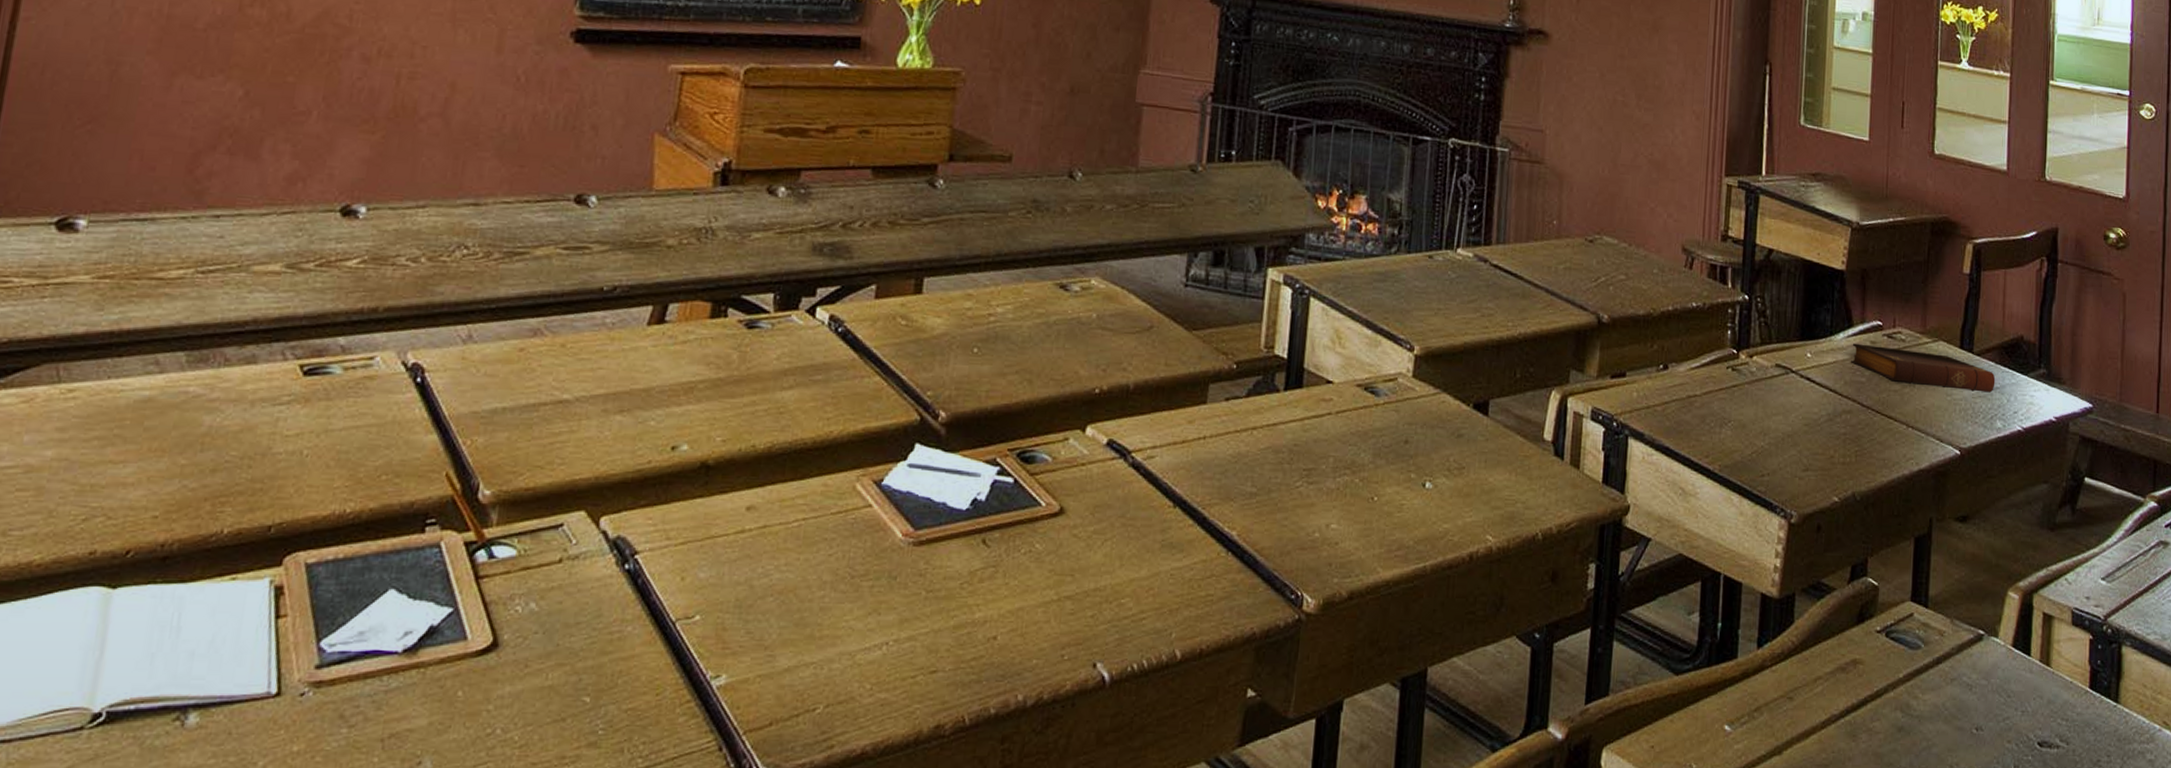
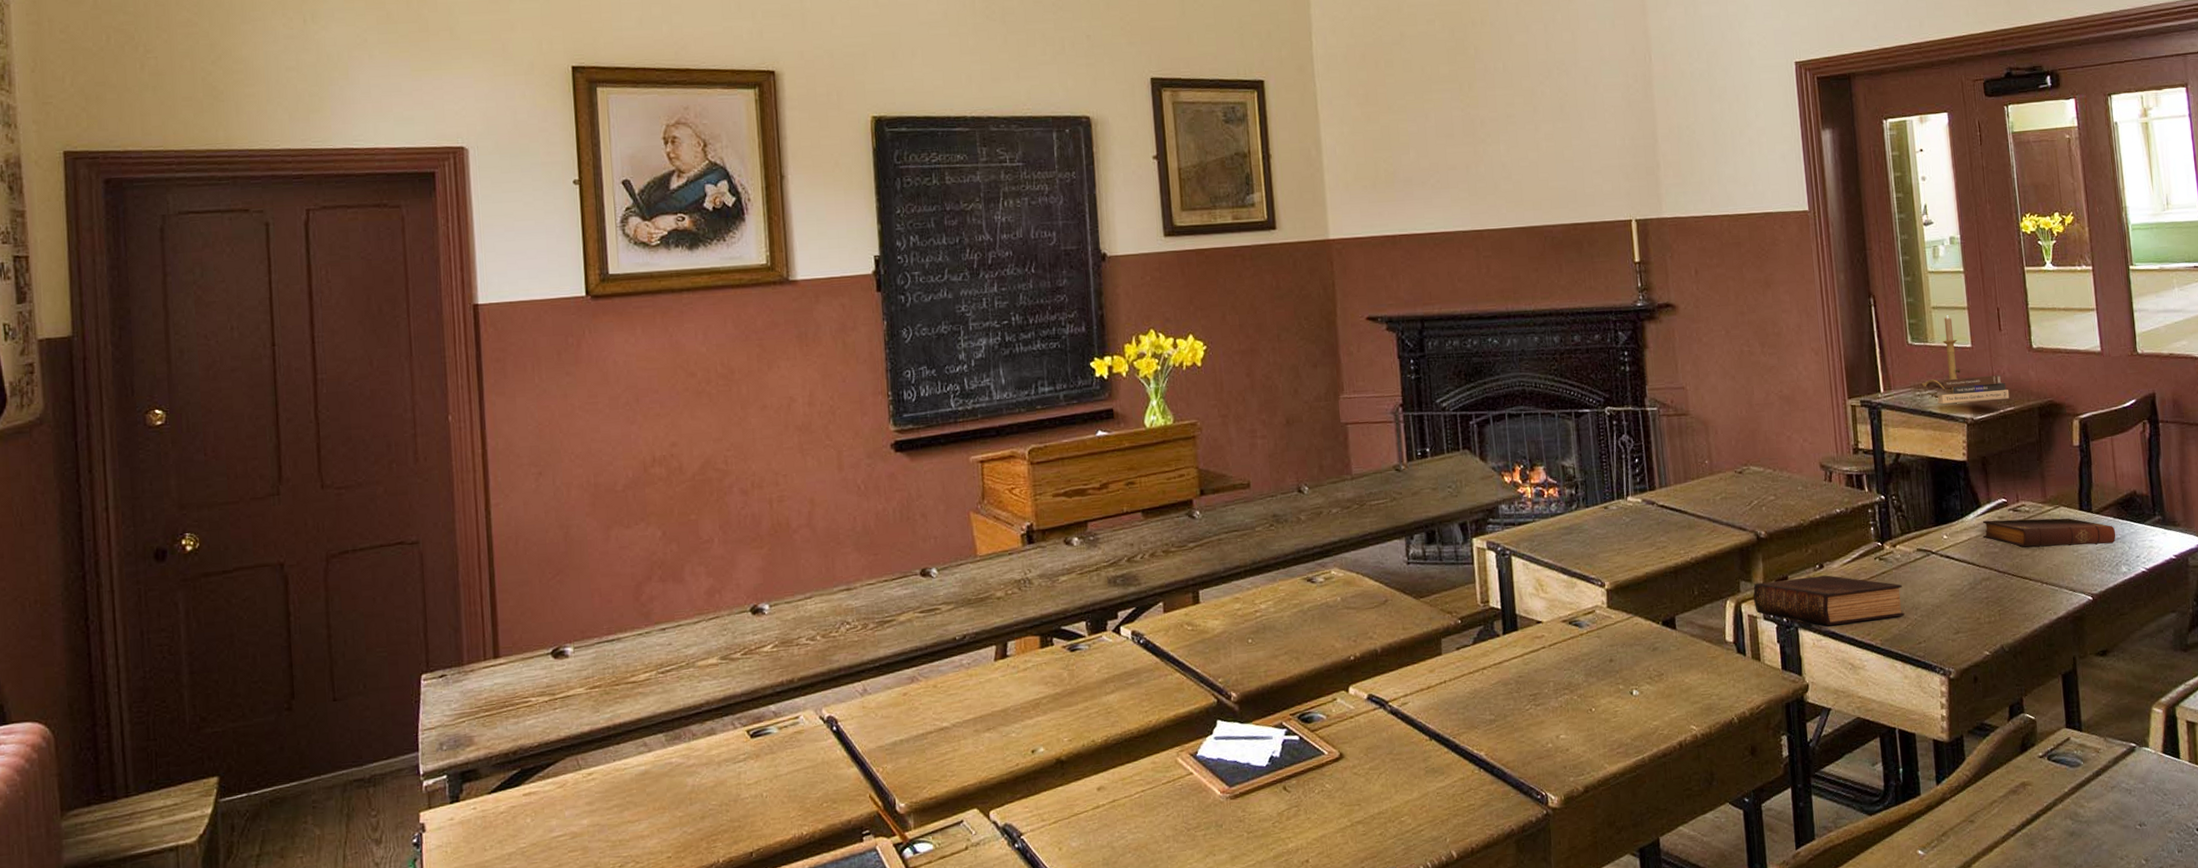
book: none [1582,375,1753,441] -> present [1753,575,1905,626]
candle holder: none [1809,100,1855,195] -> present [1922,315,1961,400]
books: none [1822,172,1903,207] -> present [1936,374,2010,404]

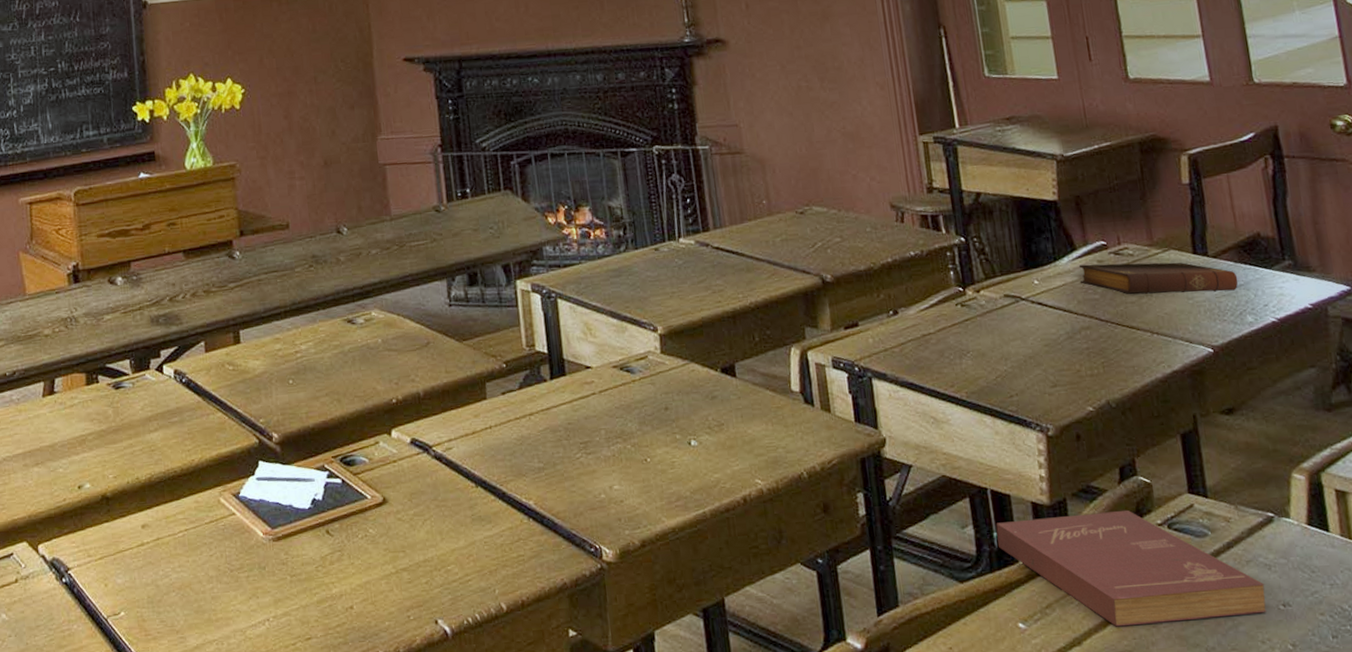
book: present [1753,575,1905,626] -> none [820,322,993,377]
book: none [1902,744,2126,850] -> present [996,509,1267,627]
candle holder: present [1922,315,1961,400] -> none [1002,45,1047,135]
books: present [1936,374,2010,404] -> none [1019,108,1105,140]

